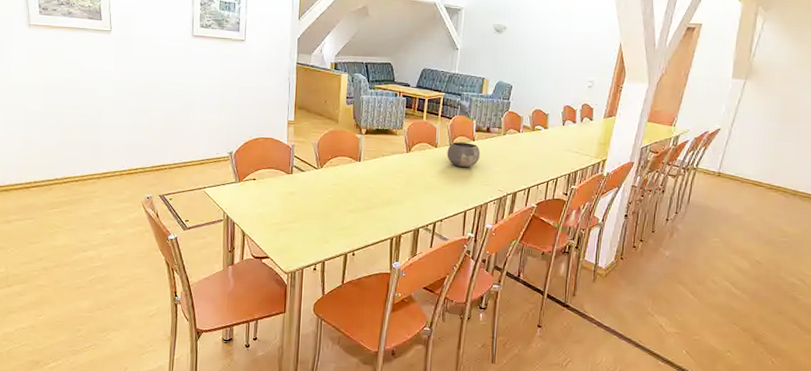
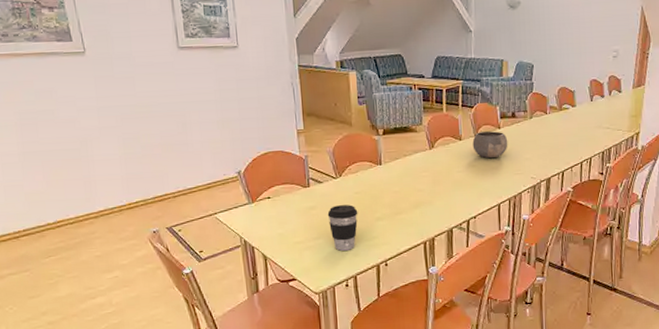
coffee cup: none [305,194,334,237] -> present [327,205,358,251]

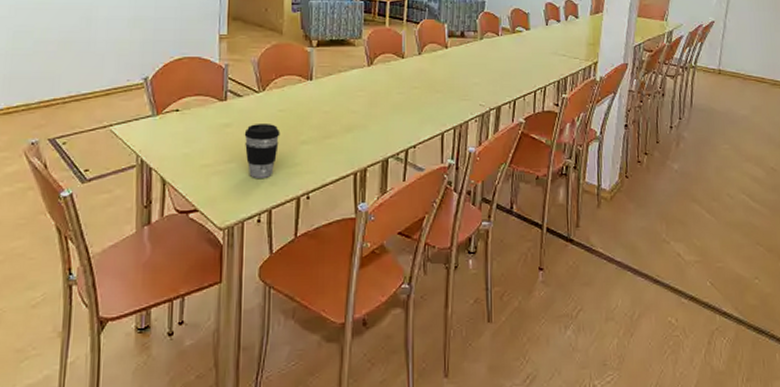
bowl: present [472,131,508,159] -> none [416,51,456,81]

